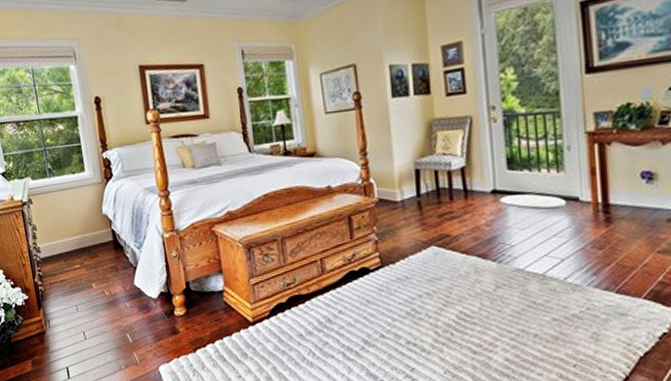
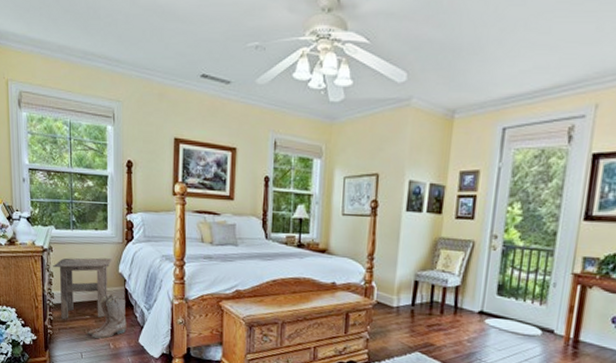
side table: none [35,201,96,274] -> present [53,257,112,320]
boots: none [80,237,120,289] -> present [88,293,127,339]

